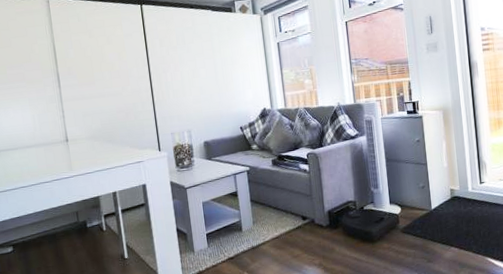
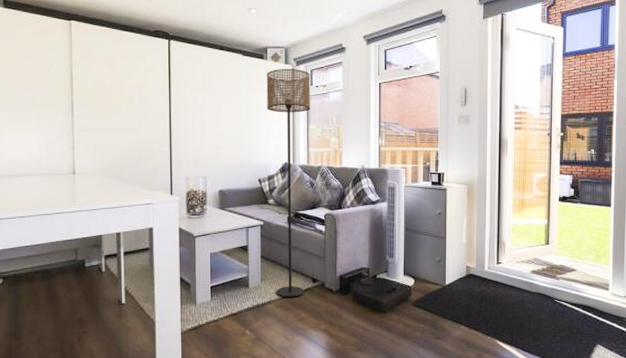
floor lamp: none [236,17,296,237] -> present [266,69,310,298]

